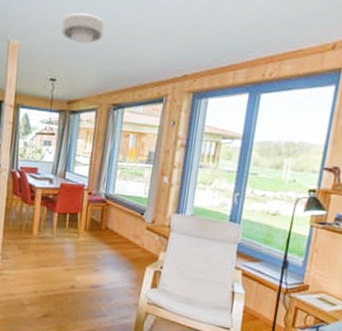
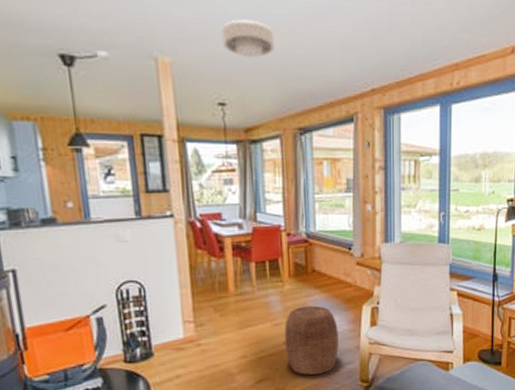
stool: none [71,258,121,322] -> present [284,305,339,375]

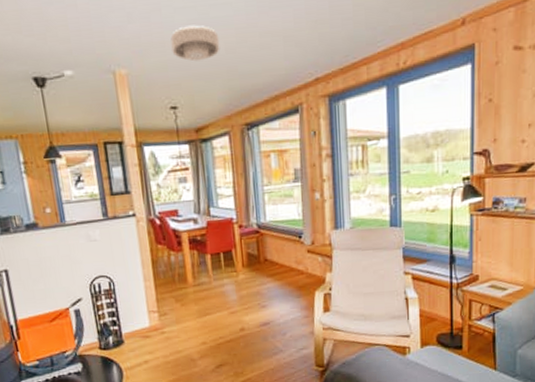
stool: present [284,305,339,375] -> none [240,293,293,360]

